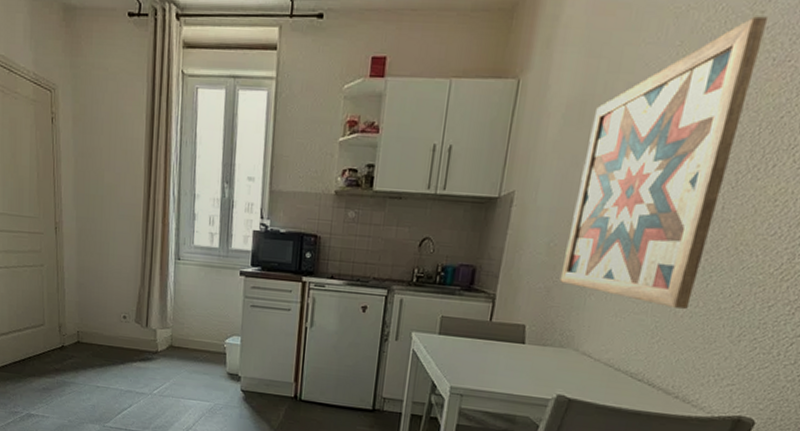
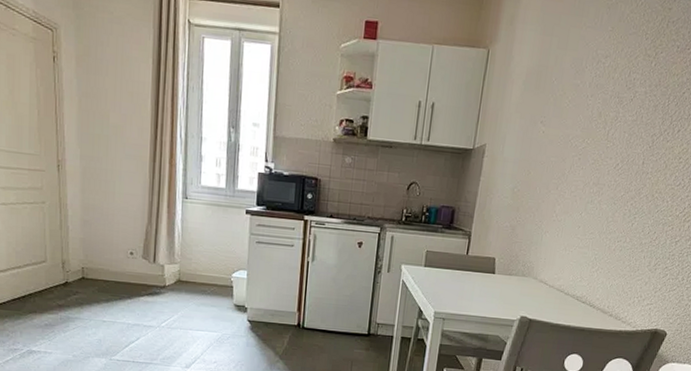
wall art: present [559,16,769,309] -> none [522,12,674,244]

